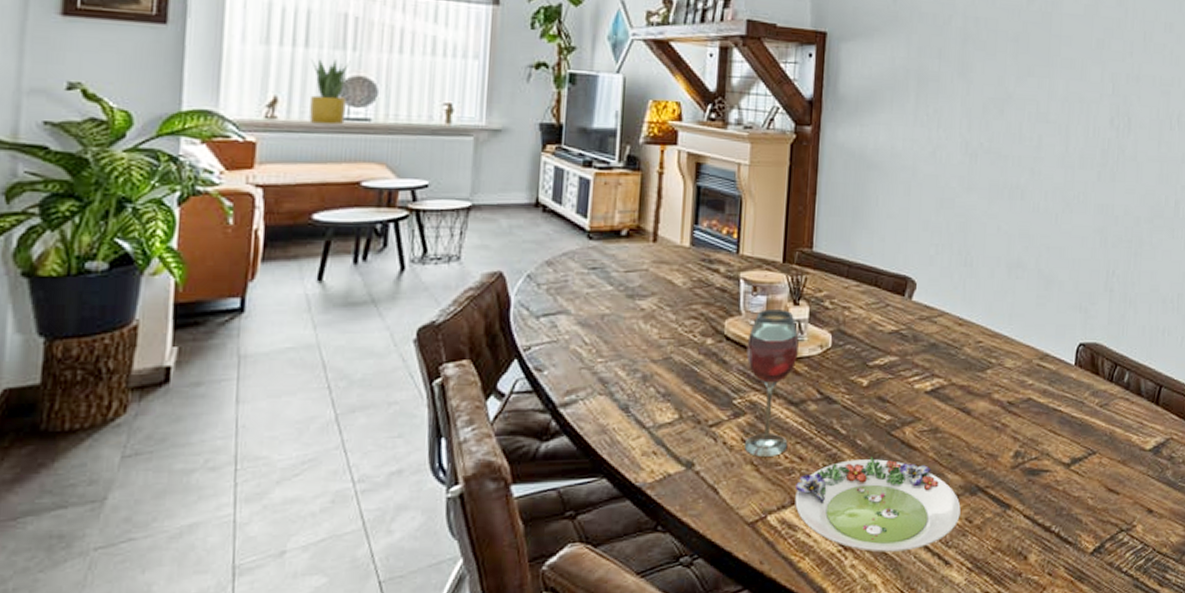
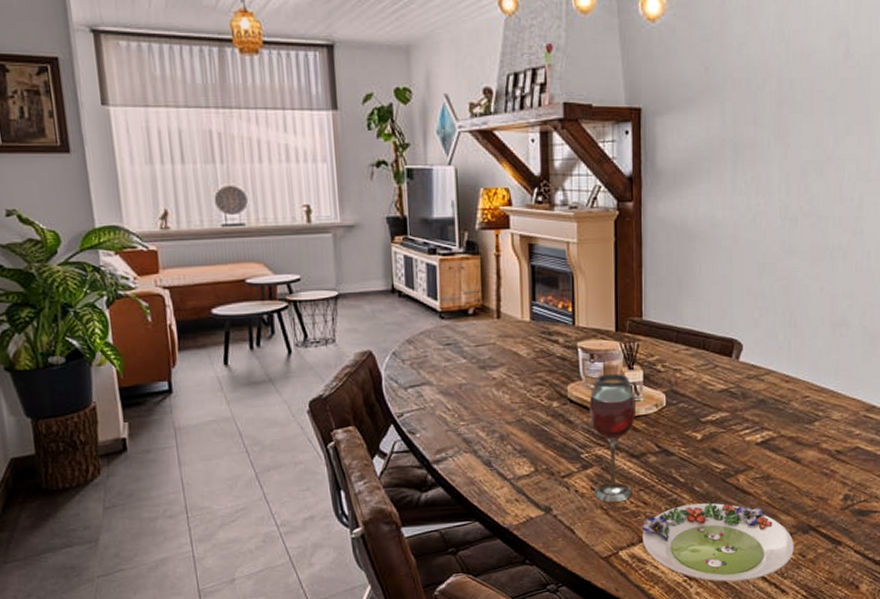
planter: present [309,59,351,125] -> none [189,173,224,231]

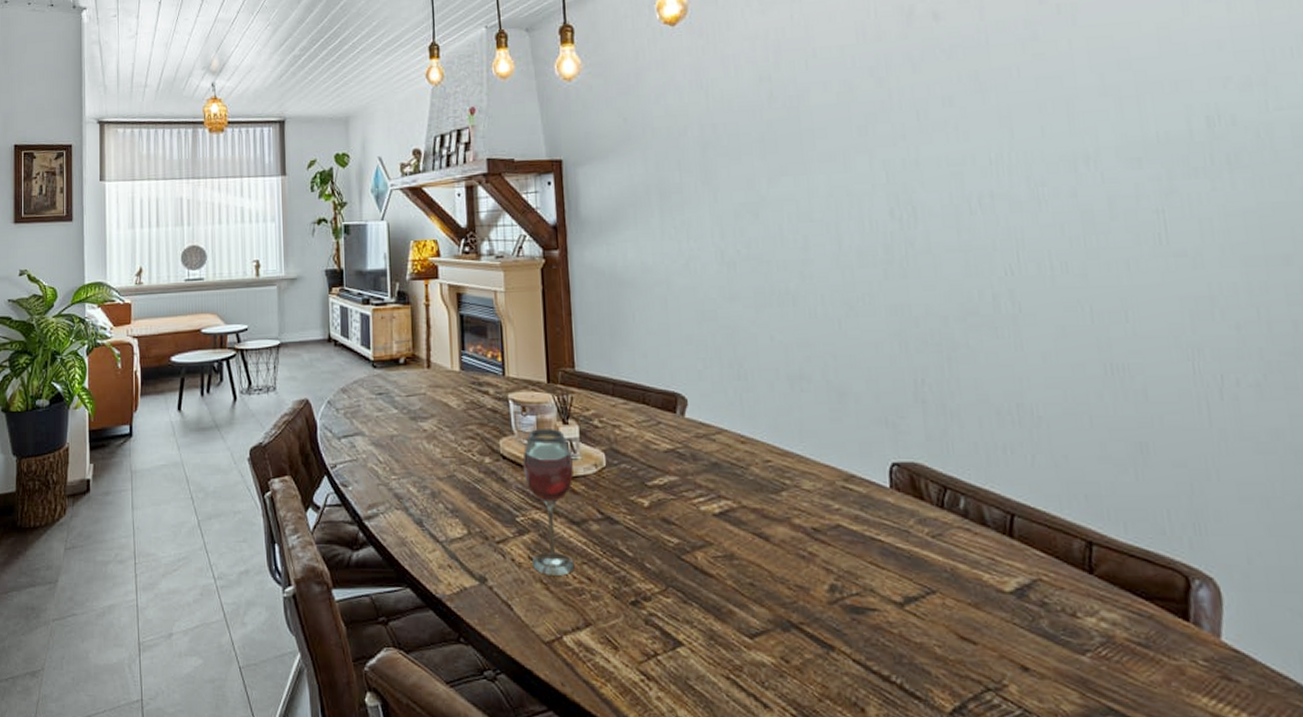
salad plate: present [642,501,794,582] -> none [588,581,774,688]

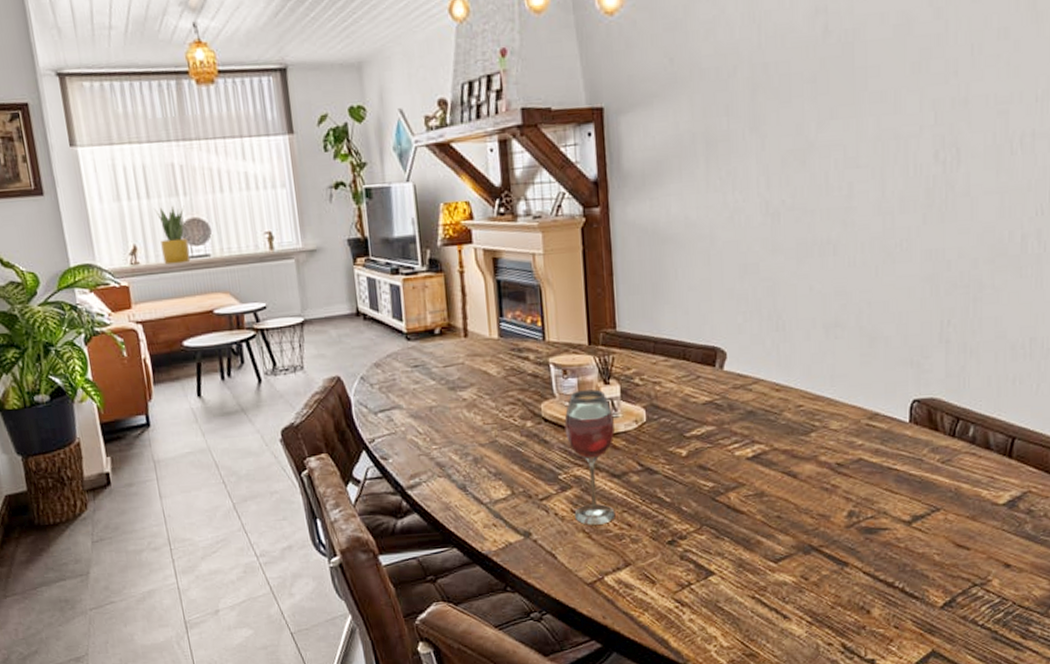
planter: none [162,234,187,286] -> present [155,205,191,265]

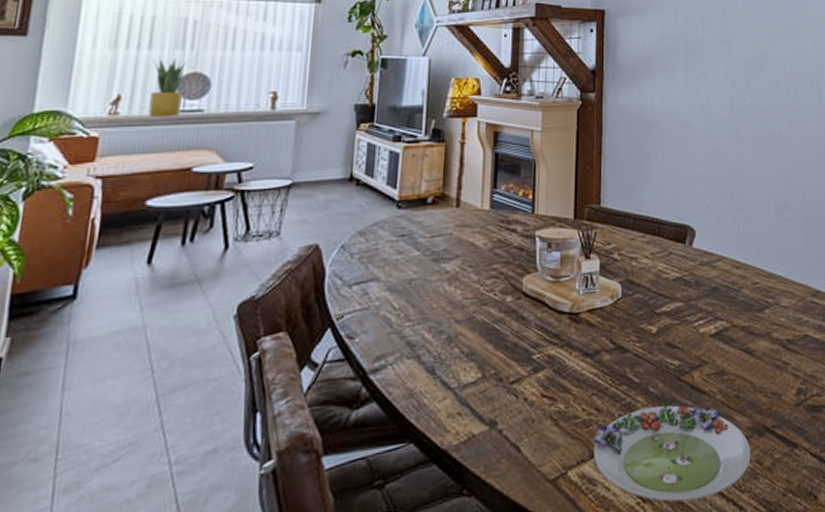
wineglass: present [564,389,616,525] -> none [543,264,591,411]
salad plate: none [628,521,795,608] -> present [594,403,751,502]

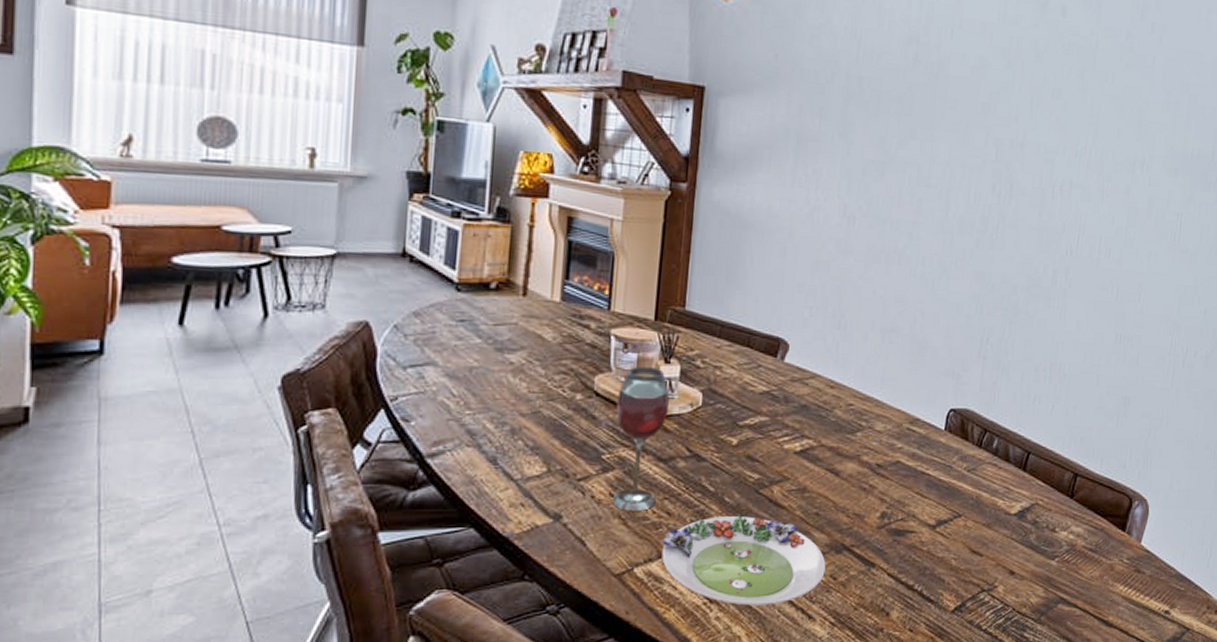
planter: present [148,59,188,117] -> none [166,97,209,167]
wineglass: none [543,264,591,411] -> present [612,367,669,511]

